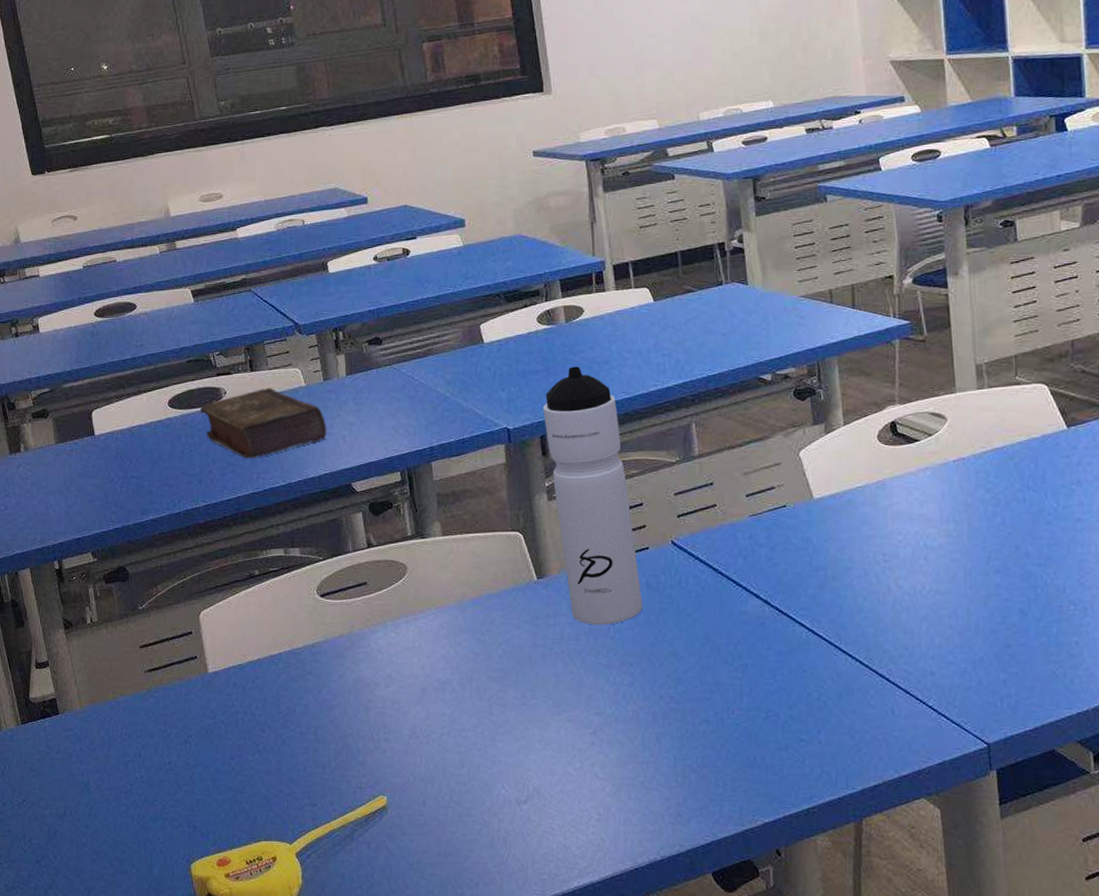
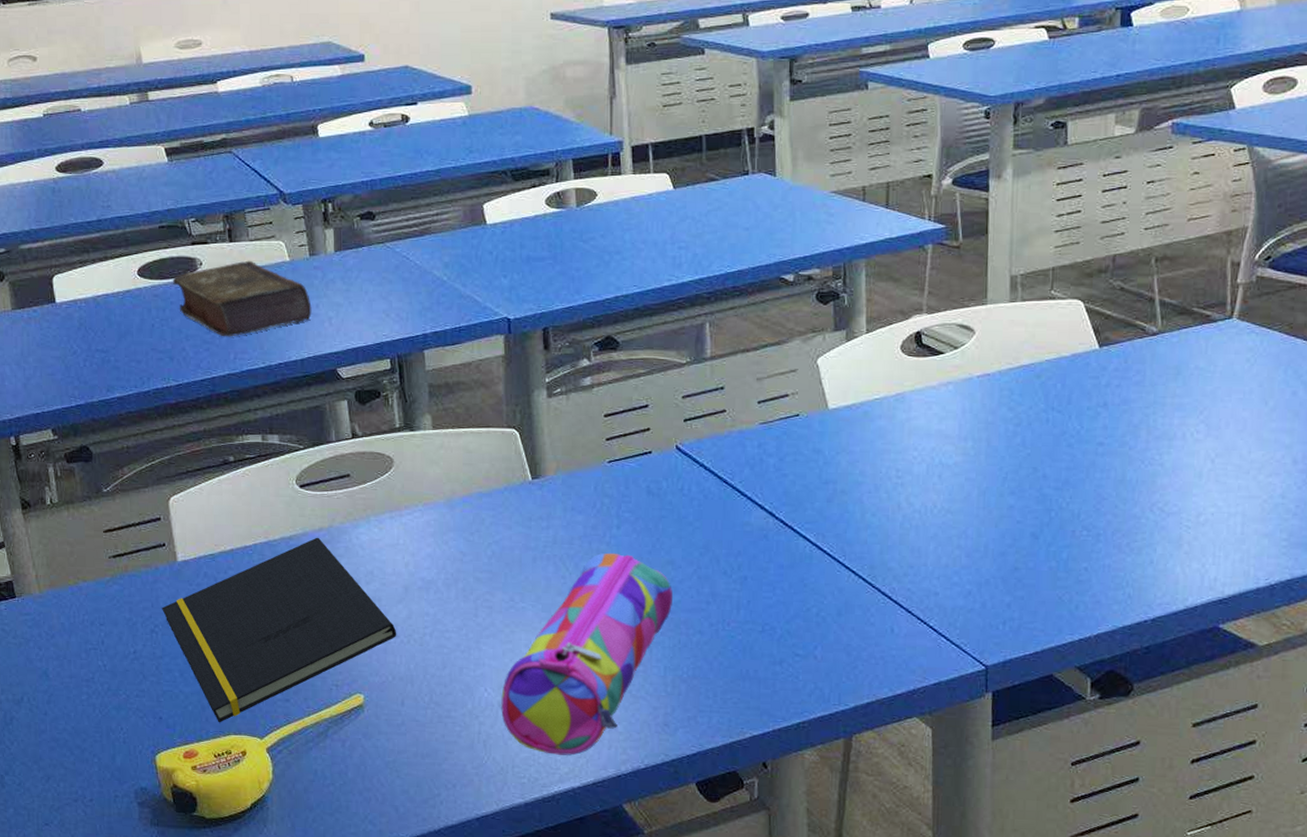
notepad: none [195,644,416,830] -> present [162,537,397,723]
pencil case: none [518,646,678,850] -> present [501,552,672,756]
water bottle: present [543,366,643,625] -> none [547,255,642,530]

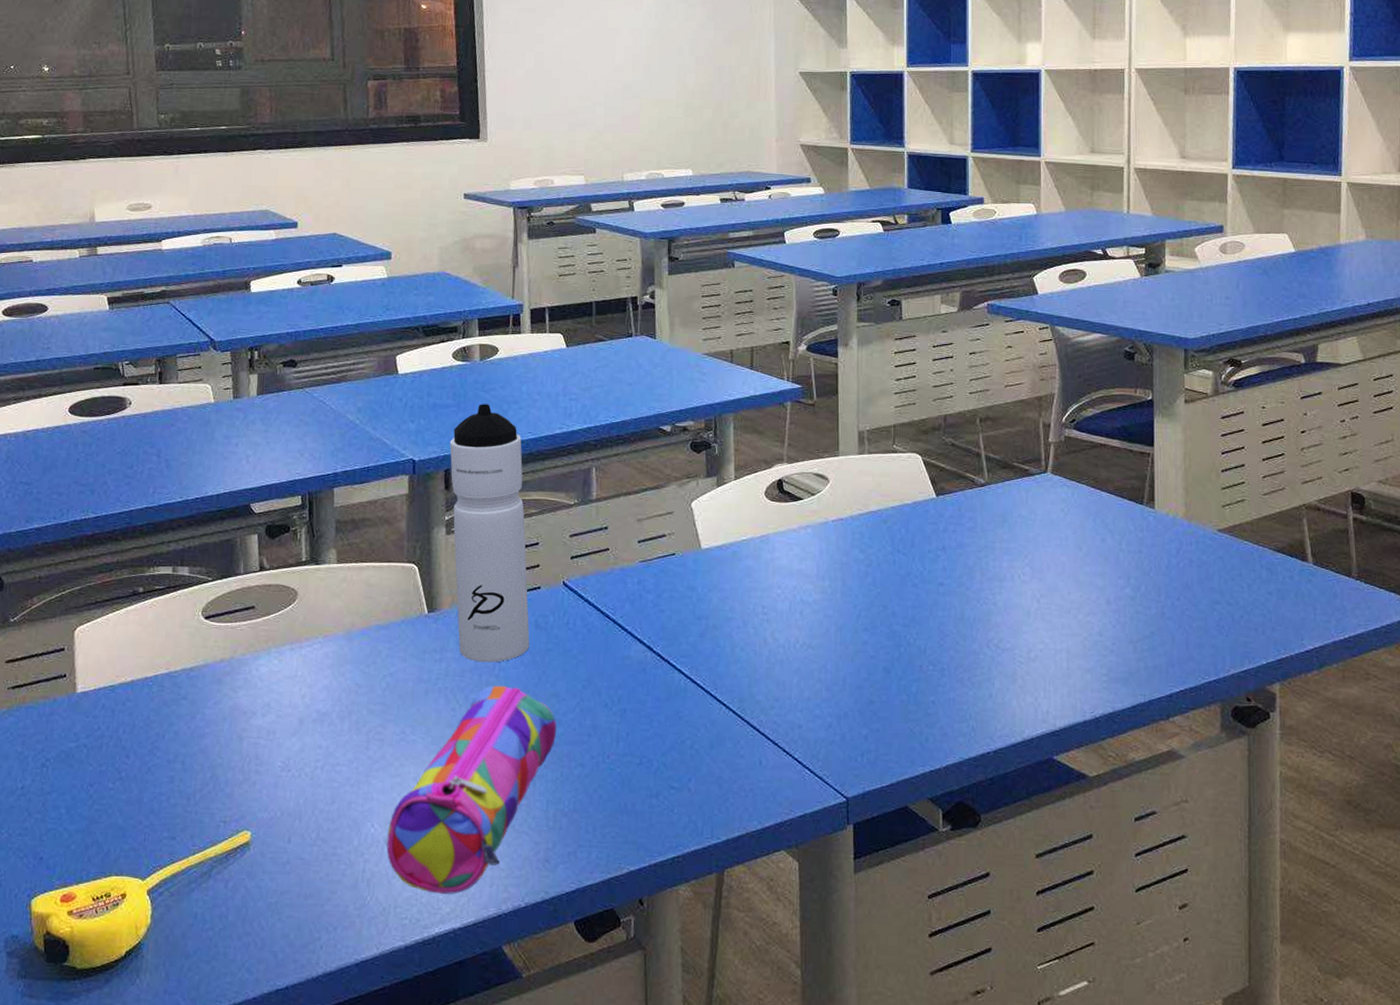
notepad: present [162,537,397,723] -> none [55,668,289,863]
book: present [172,260,312,337] -> none [101,401,231,472]
water bottle: none [547,255,642,530] -> present [450,404,530,663]

